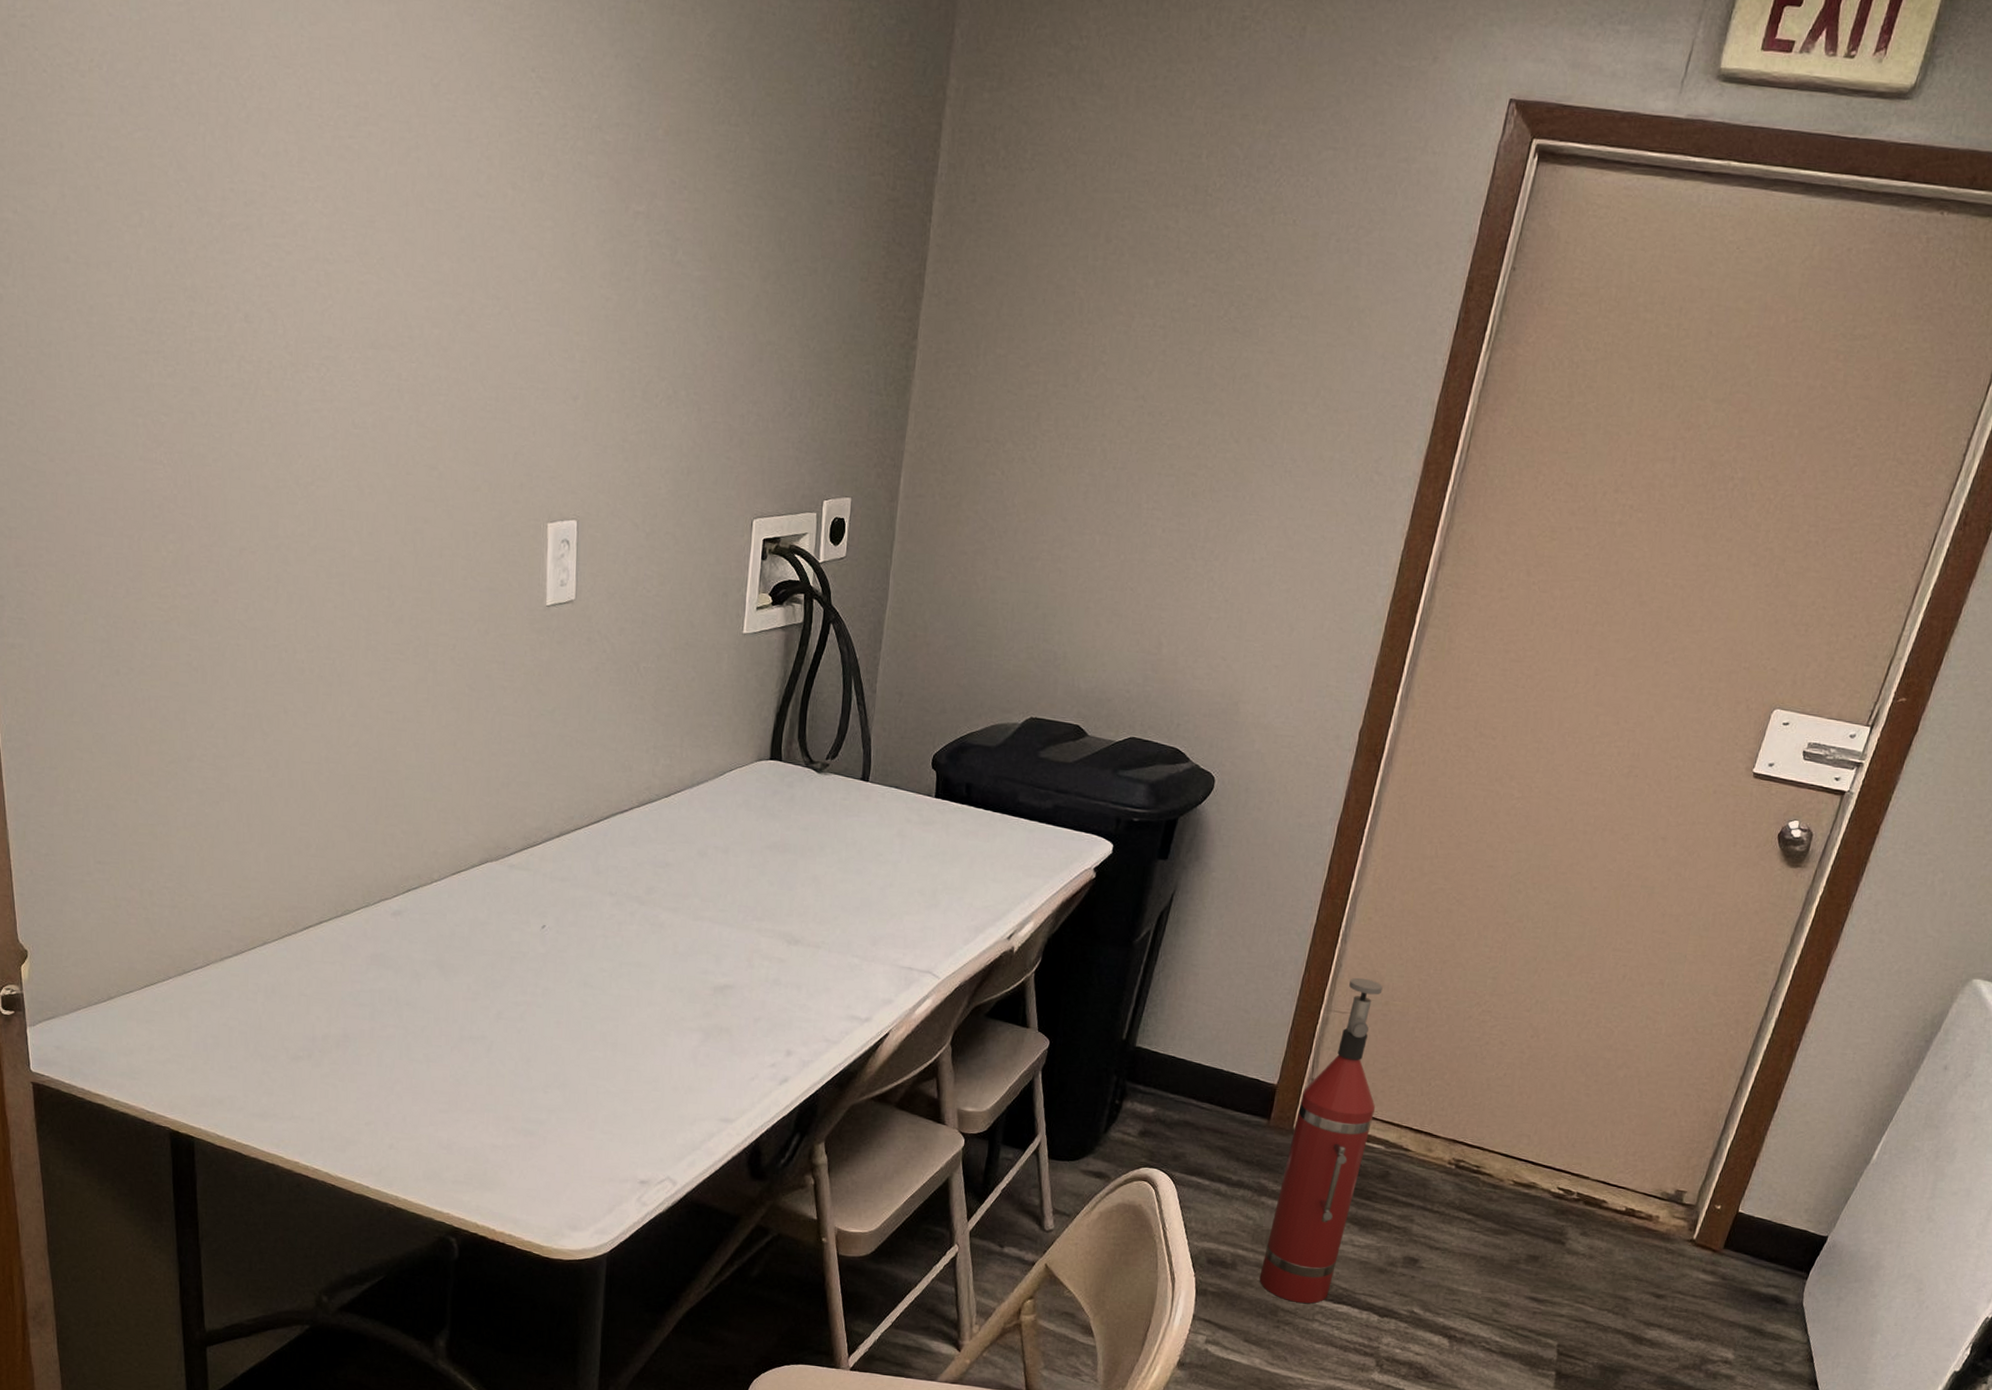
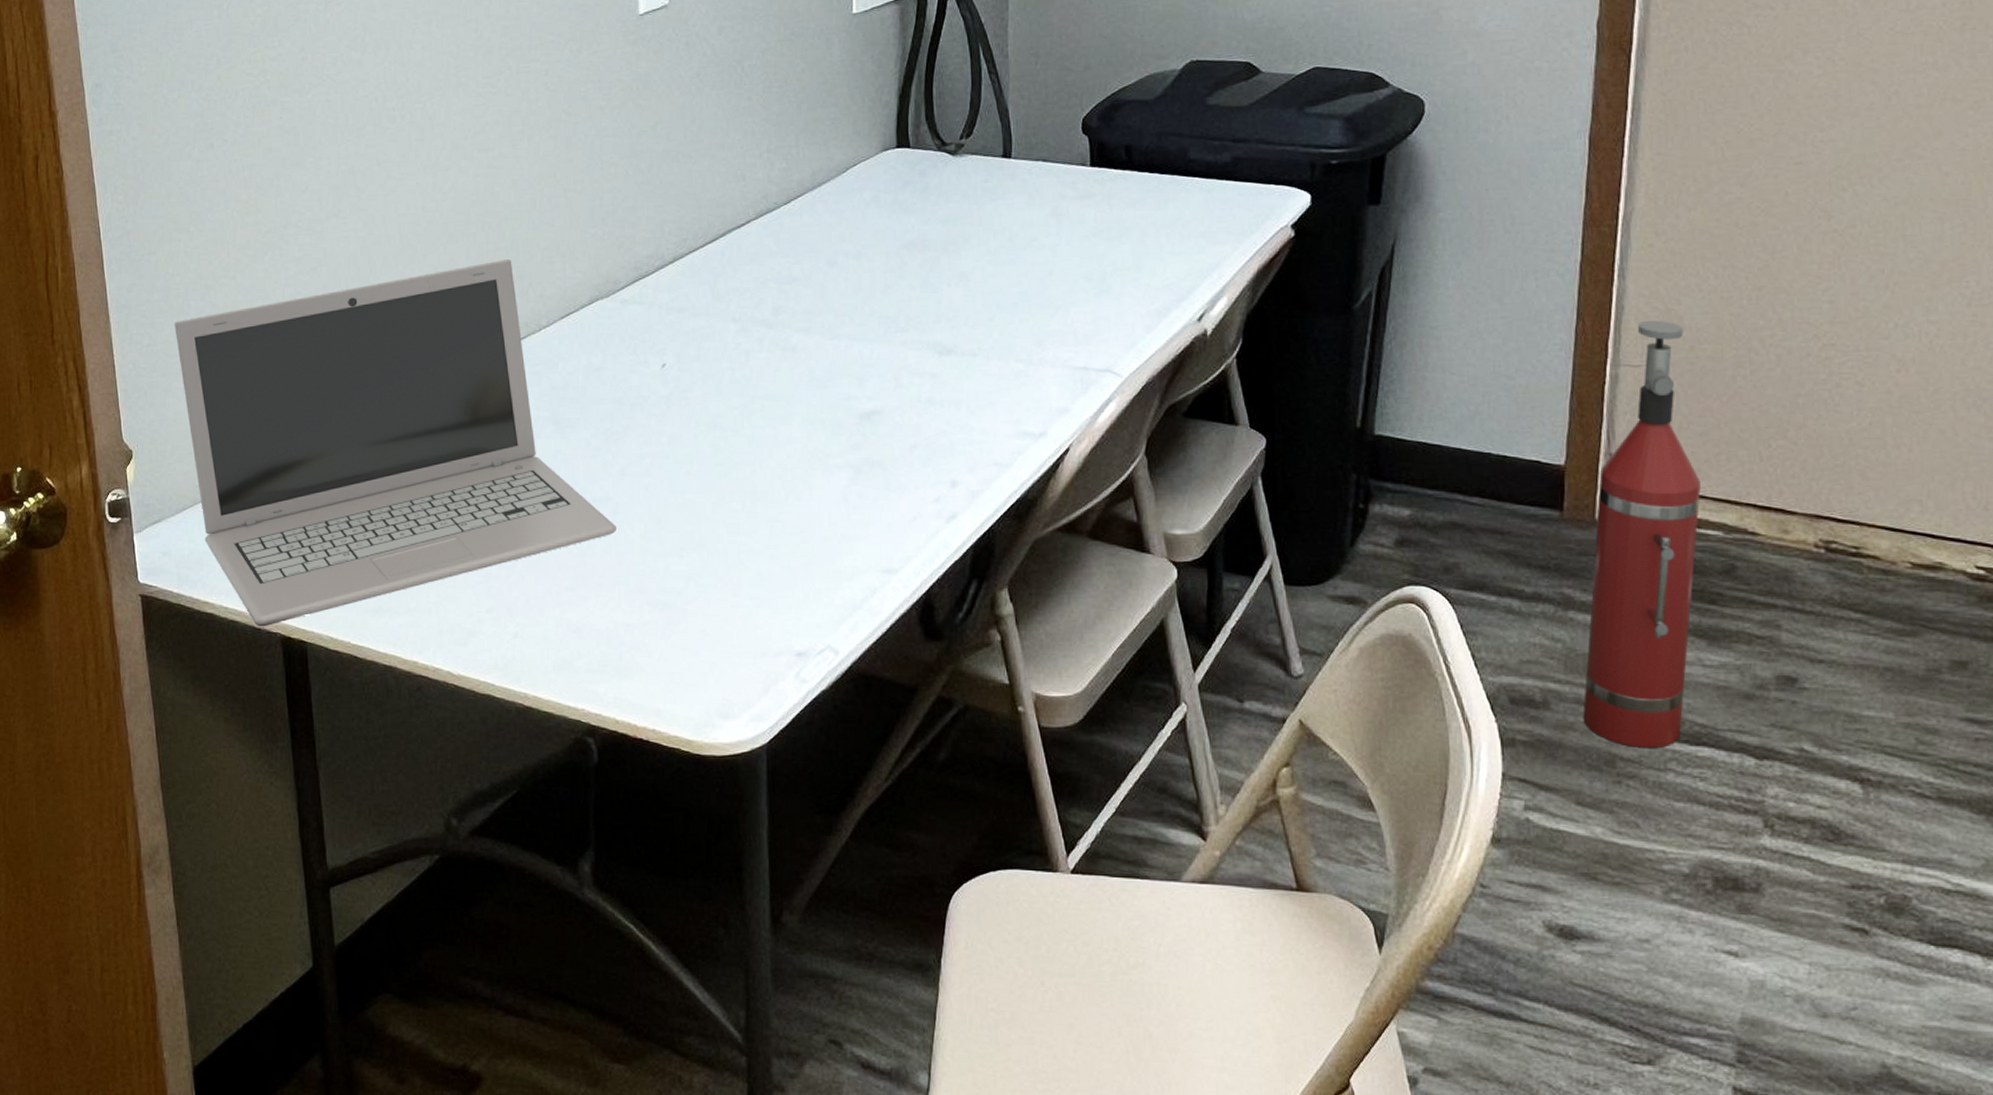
laptop: none [74,815,490,1121] -> present [174,258,616,627]

